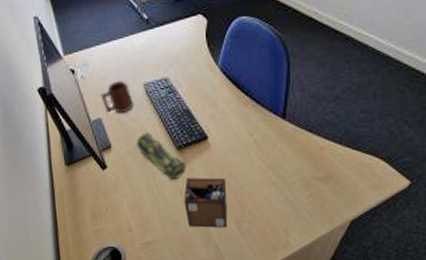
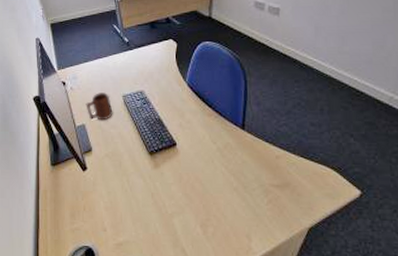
pencil case: present [136,132,186,181] -> none [114,138,157,183]
desk organizer: present [184,178,228,228] -> none [154,181,194,231]

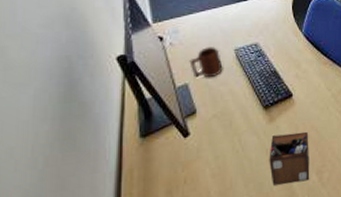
desk organizer: none [154,181,194,231] -> present [269,131,310,186]

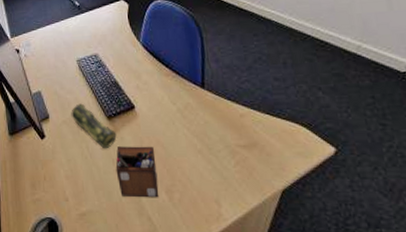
mug: present [189,47,223,78] -> none [40,58,68,87]
pencil case: none [223,94,272,140] -> present [71,103,117,149]

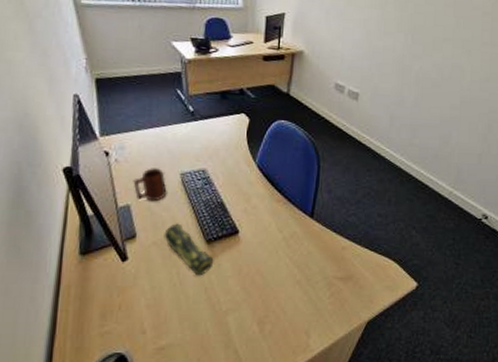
mug: none [40,58,68,87] -> present [133,168,167,202]
desk organizer: present [115,146,159,198] -> none [207,274,253,330]

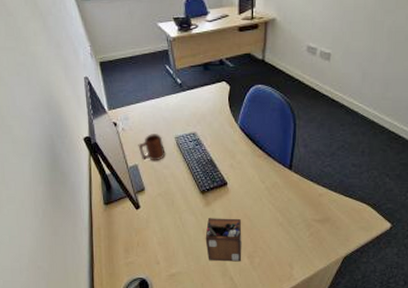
pencil case: present [164,223,214,276] -> none [166,178,208,220]
desk organizer: none [207,274,253,330] -> present [205,218,242,262]

